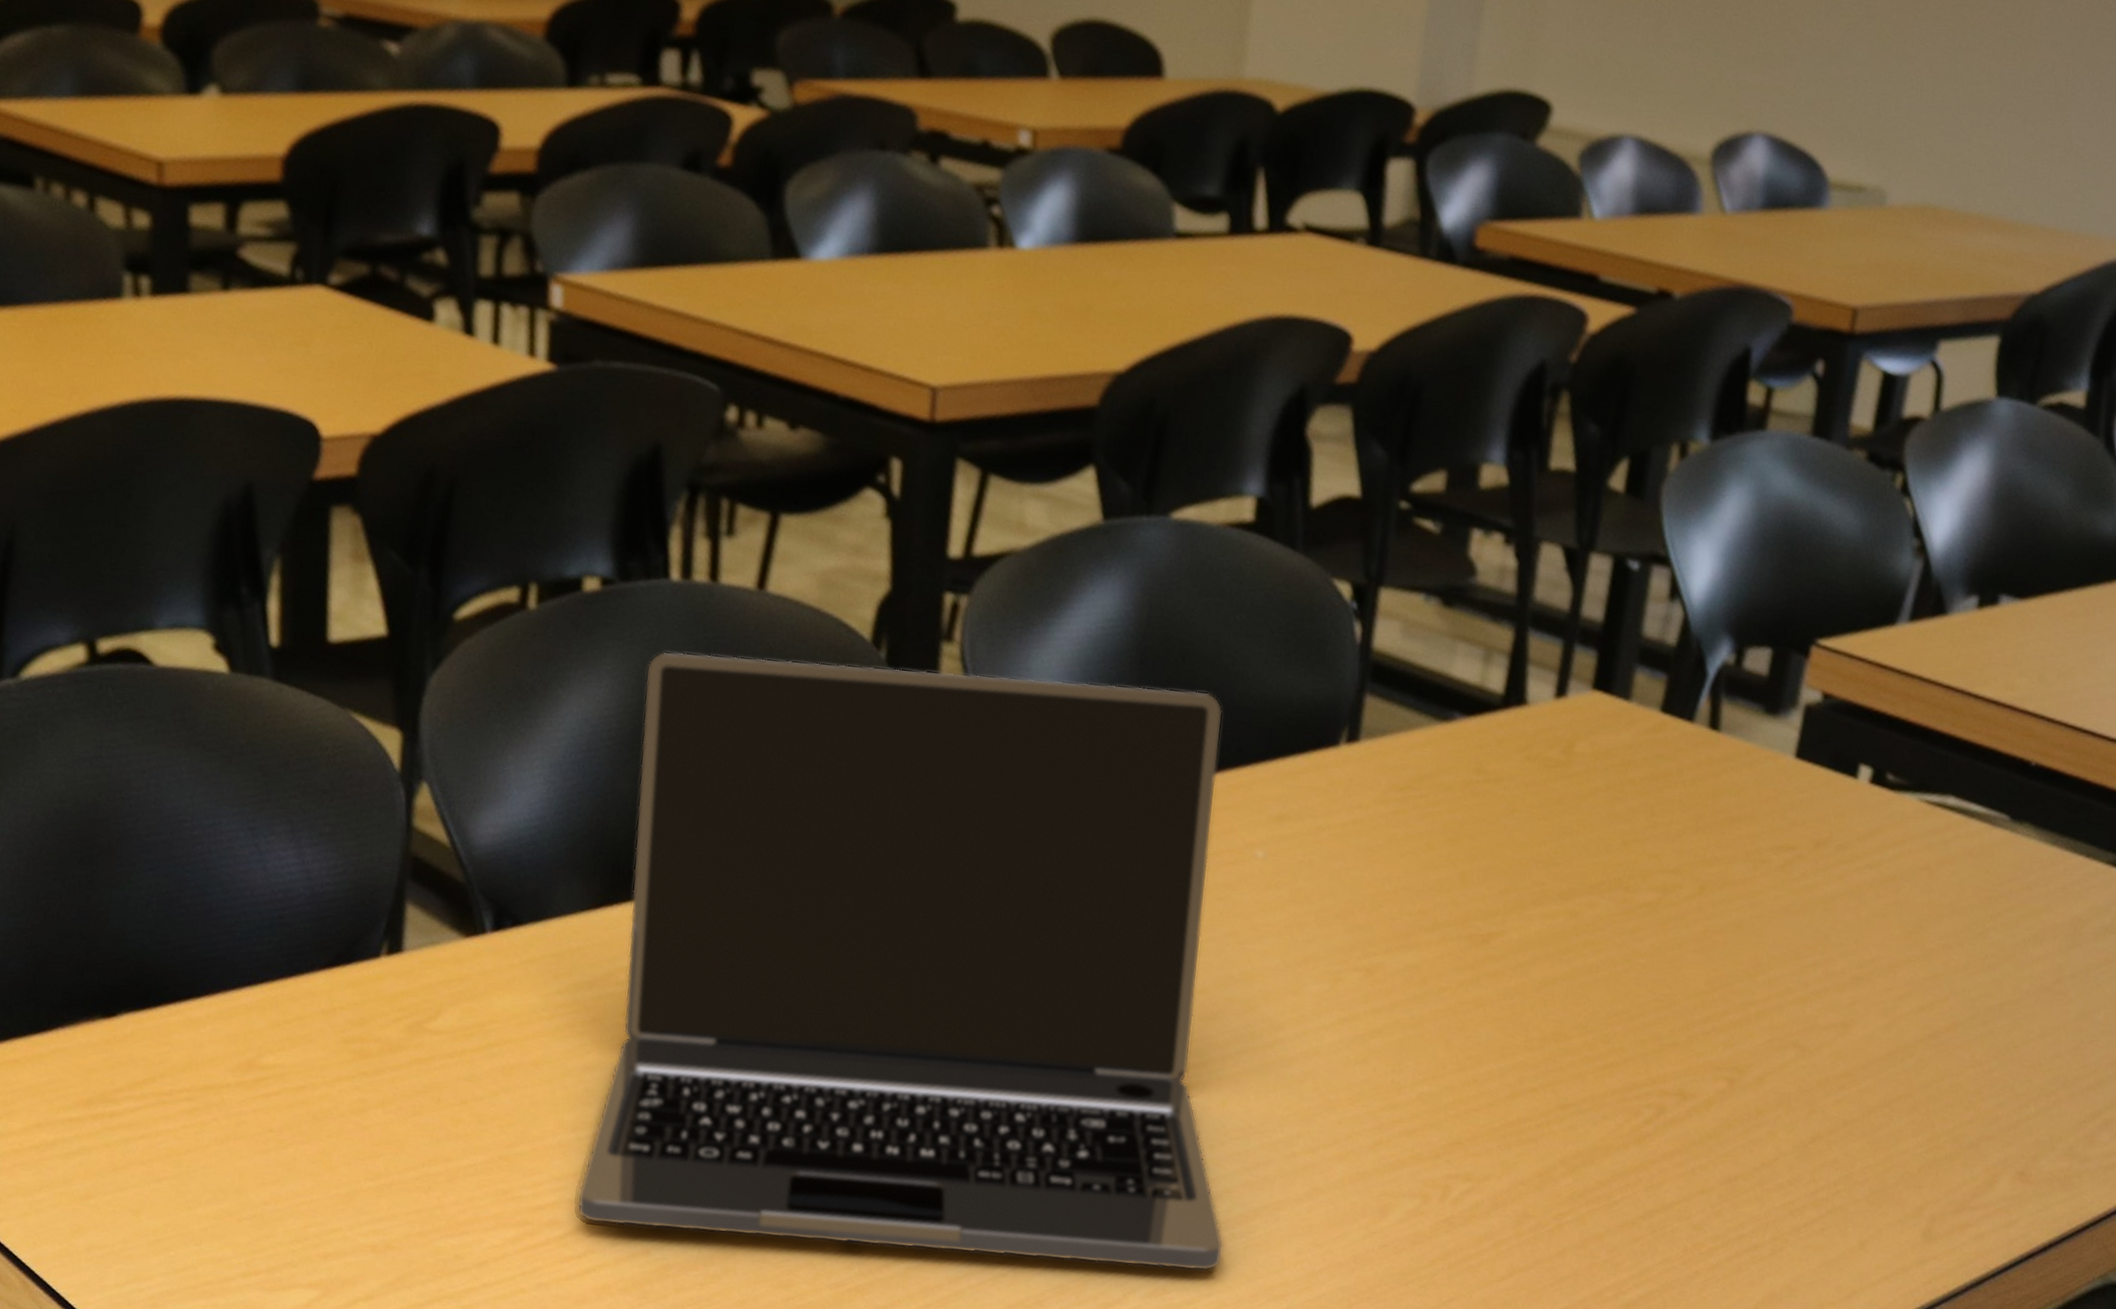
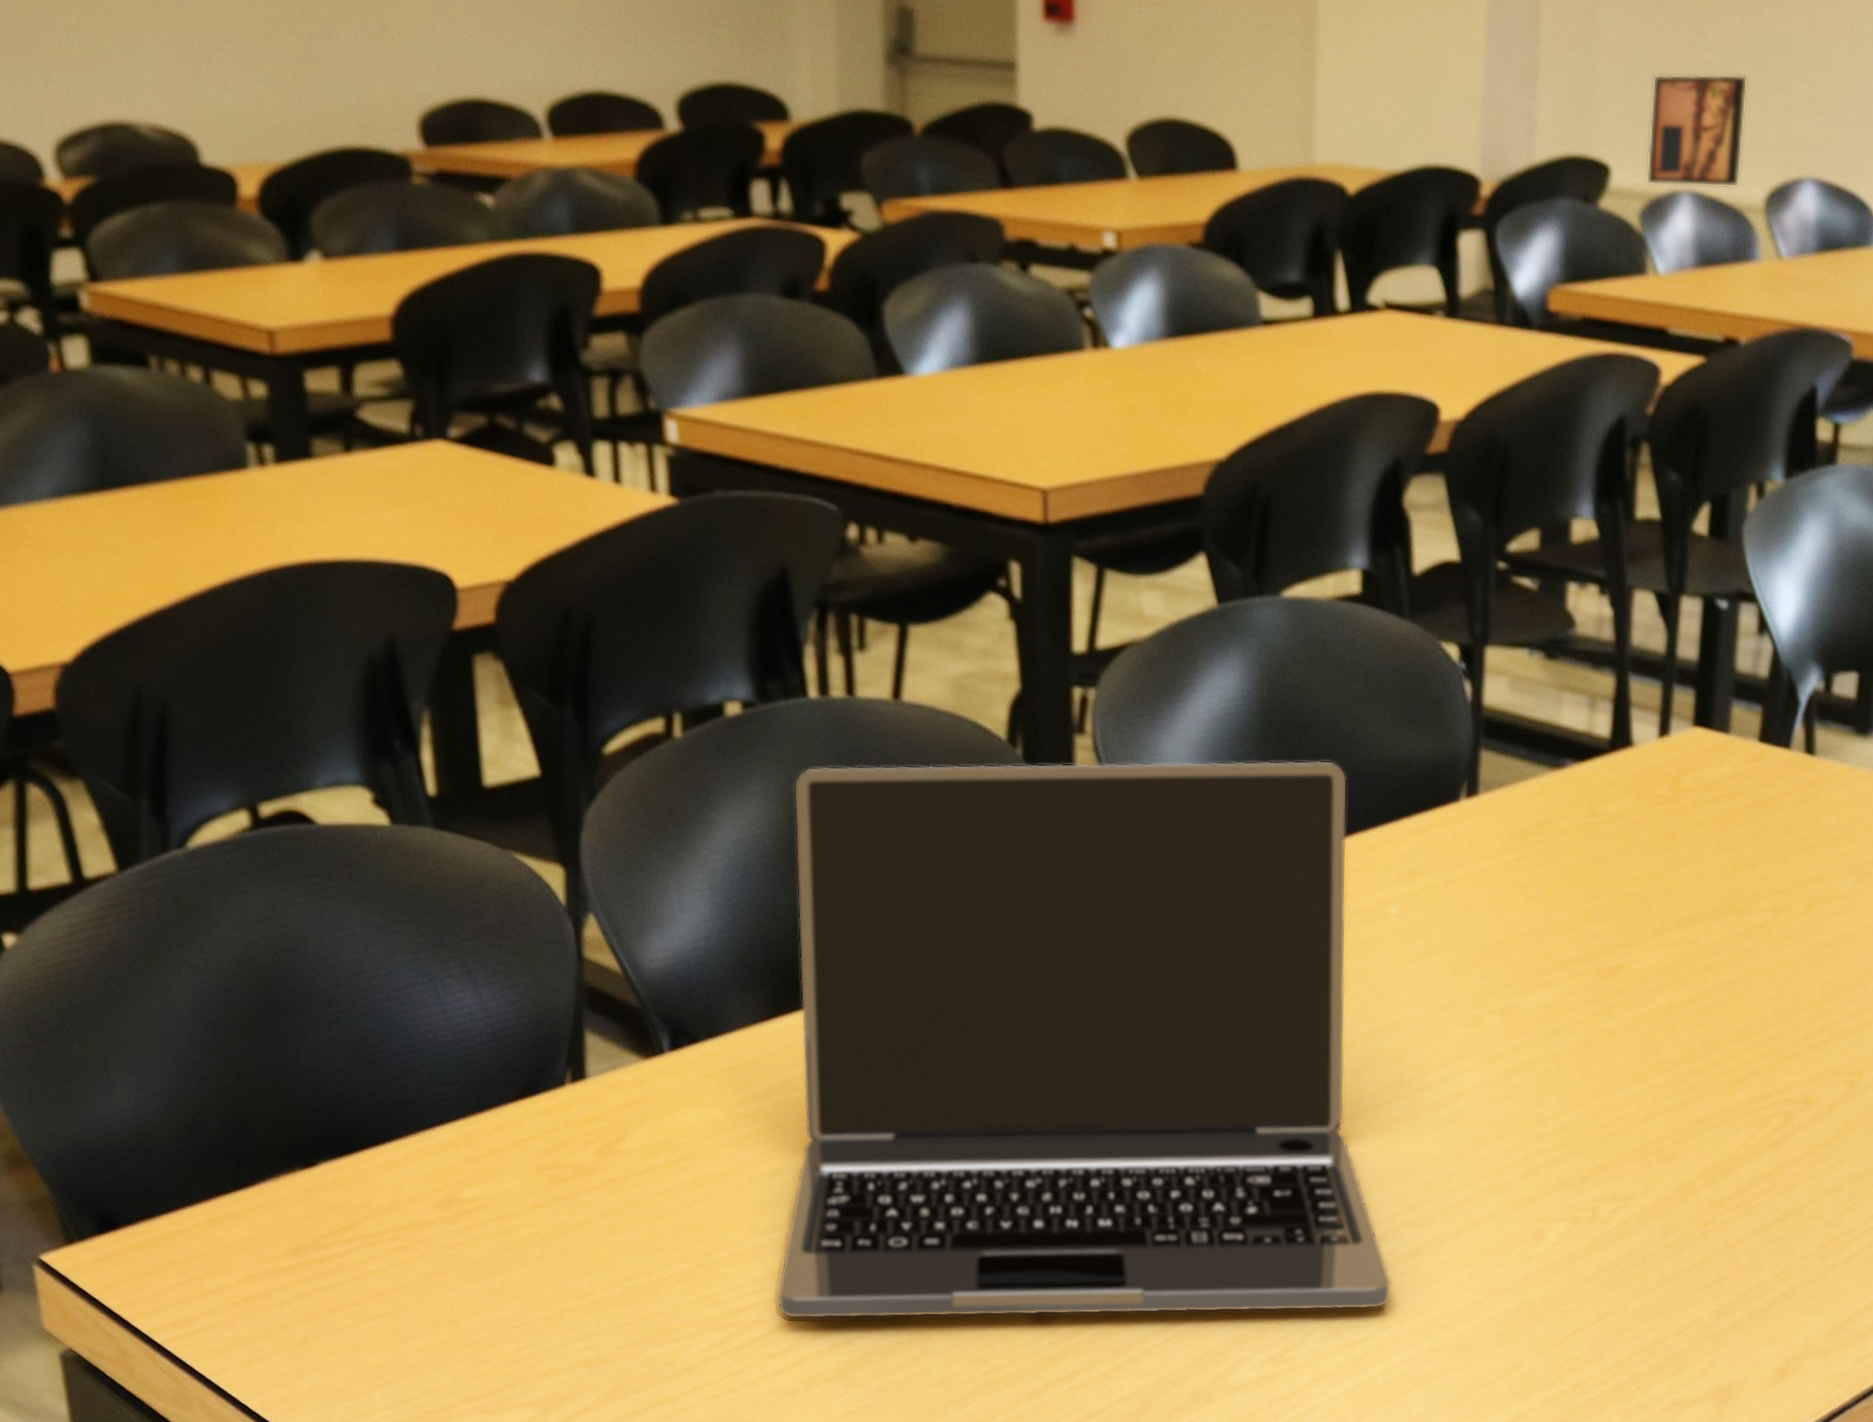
wall art: none [1588,14,1704,136] -> present [1646,74,1748,187]

